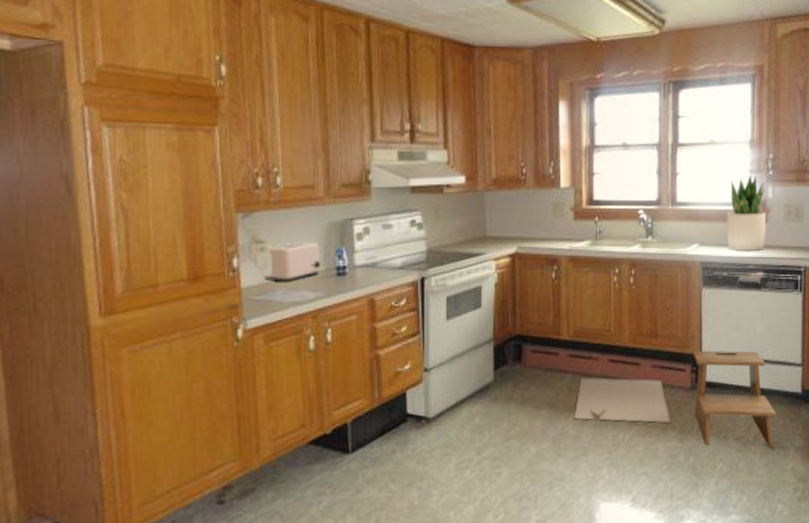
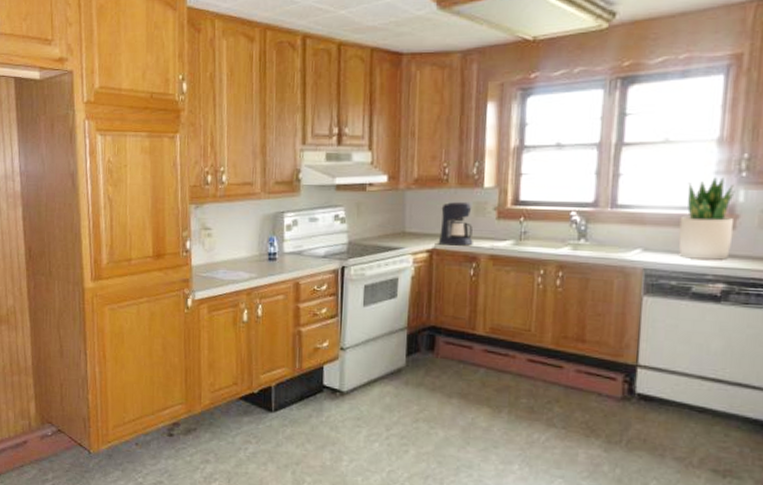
toaster: present [262,241,321,282] -> none [208,230,256,263]
coffee maker: none [519,202,553,248] -> present [438,201,473,246]
door mat: present [573,378,670,423] -> none [485,374,595,430]
step stool: present [693,350,776,448] -> none [625,360,731,475]

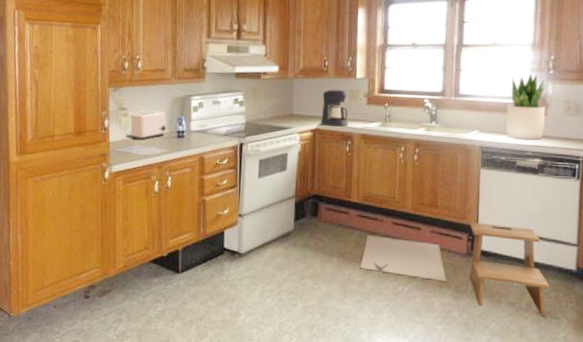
toaster: none [208,230,256,263] -> present [124,110,166,140]
door mat: none [485,374,595,430] -> present [359,235,446,281]
step stool: none [625,360,731,475] -> present [469,222,549,316]

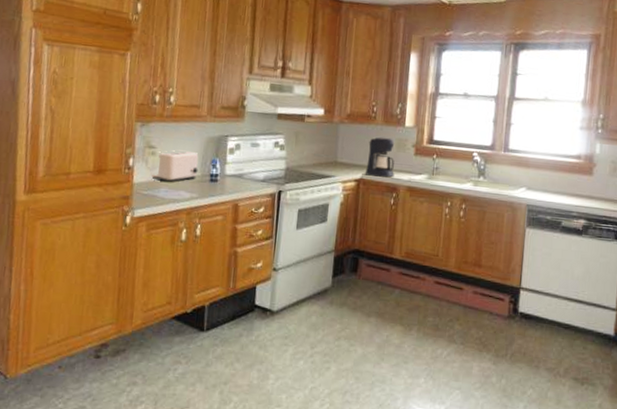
door mat: present [359,235,446,281] -> none [398,294,487,345]
step stool: present [469,222,549,316] -> none [510,283,587,383]
planter: present [506,74,546,140] -> none [553,132,594,200]

